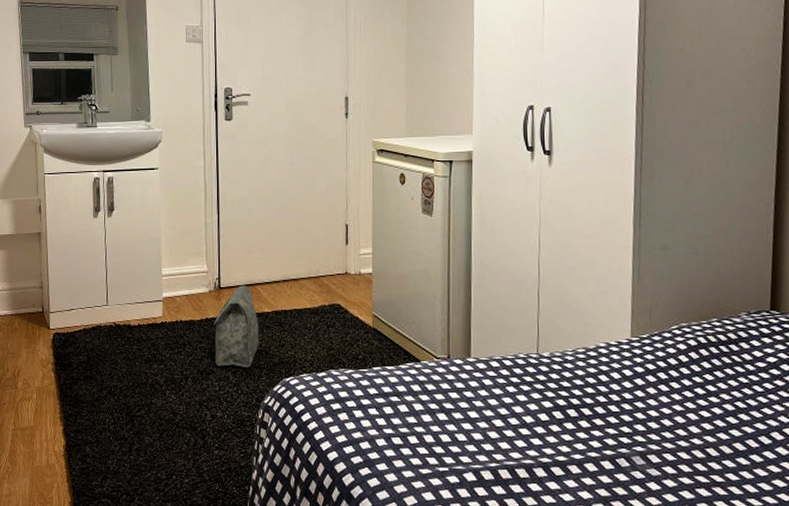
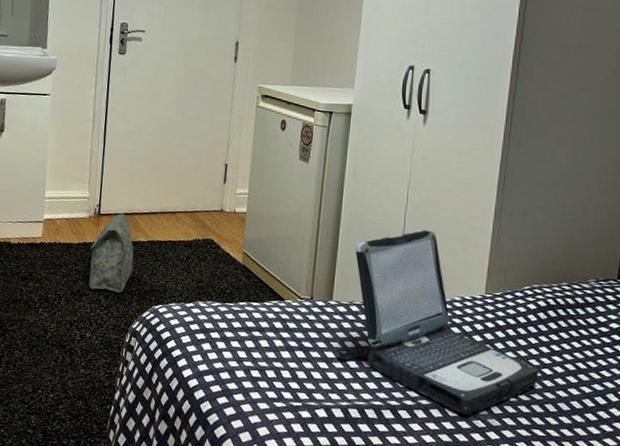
laptop: none [481,274,697,467] -> present [337,229,540,415]

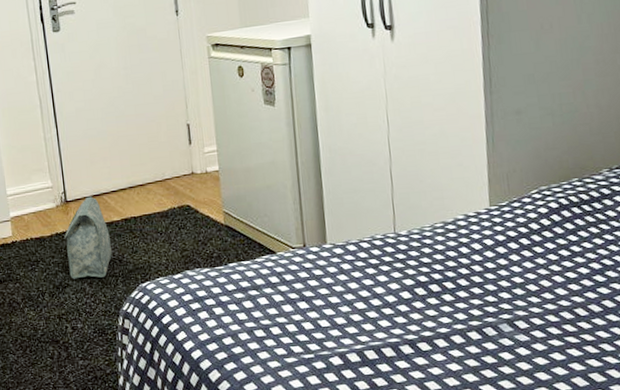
laptop: present [337,229,540,415] -> none [341,150,563,336]

